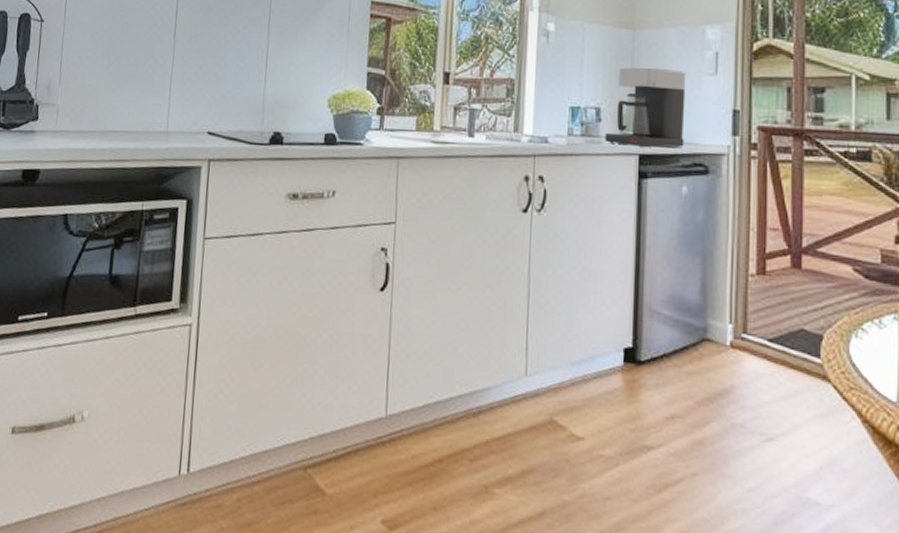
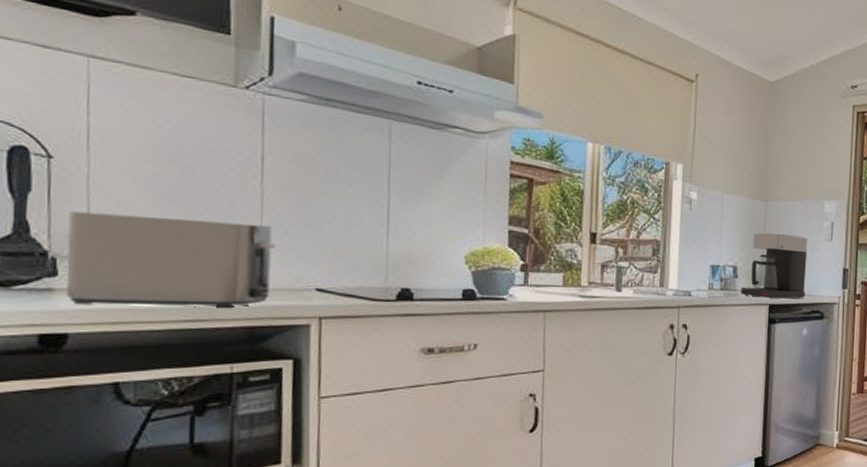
toaster: none [41,65,181,149] -> present [65,211,275,307]

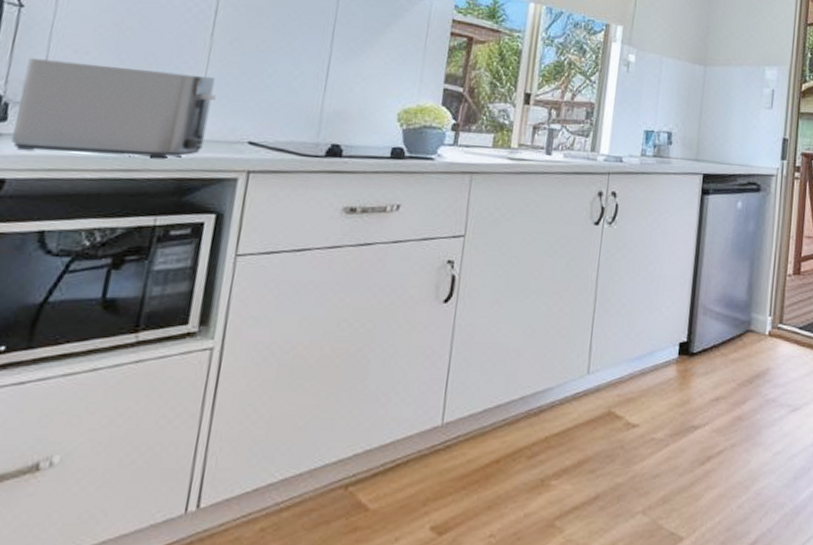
coffee maker: present [740,233,808,299] -> none [674,98,747,169]

